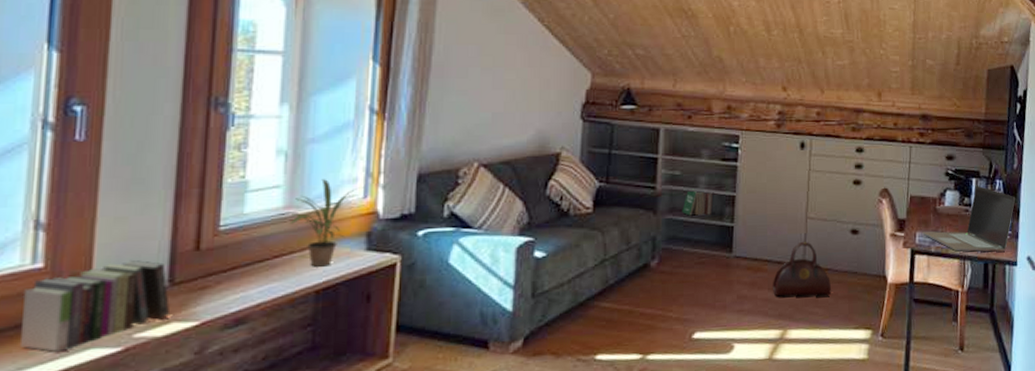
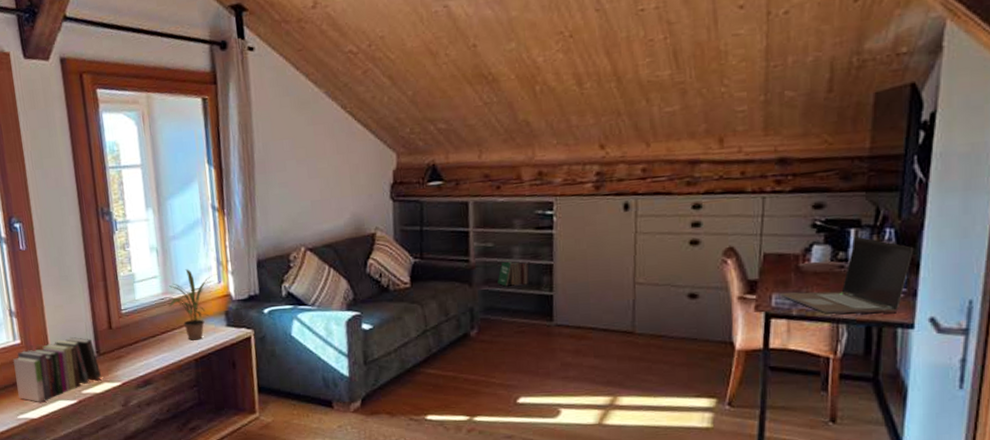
handbag: present [772,241,832,297] -> none [598,307,667,364]

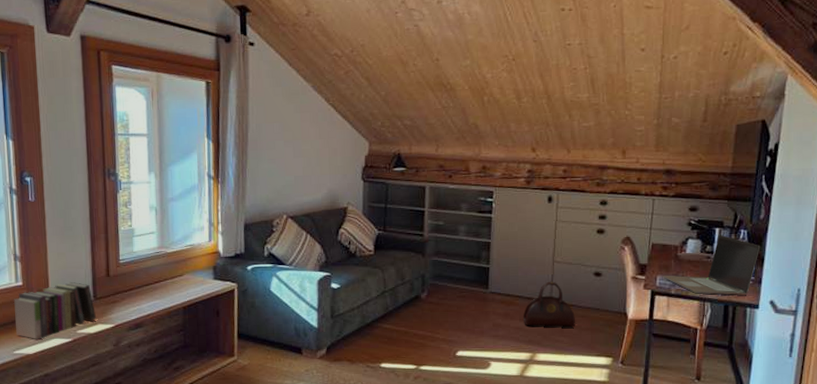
potted plant: present [168,269,217,341] -> none [162,228,208,290]
books: present [497,259,530,287] -> none [445,236,472,258]
handbag: none [598,307,667,364] -> present [522,281,576,328]

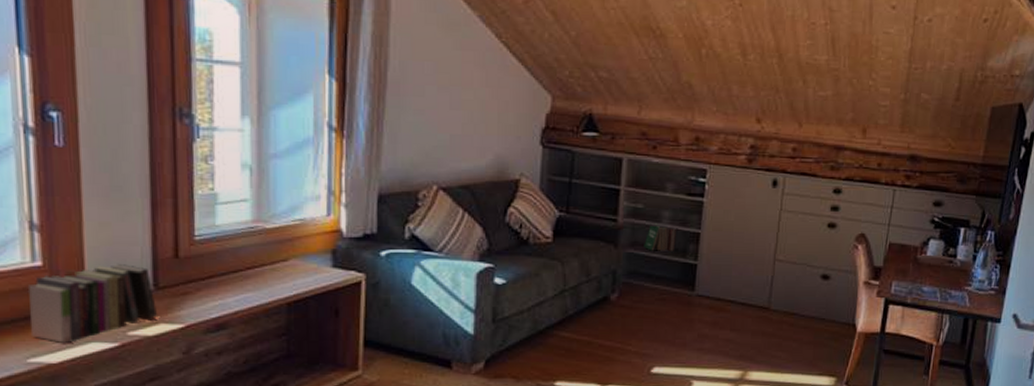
books: none [445,236,472,258] -> present [644,223,678,251]
handbag: present [522,281,576,328] -> none [734,284,797,341]
laptop: present [663,234,761,296] -> none [899,235,1008,307]

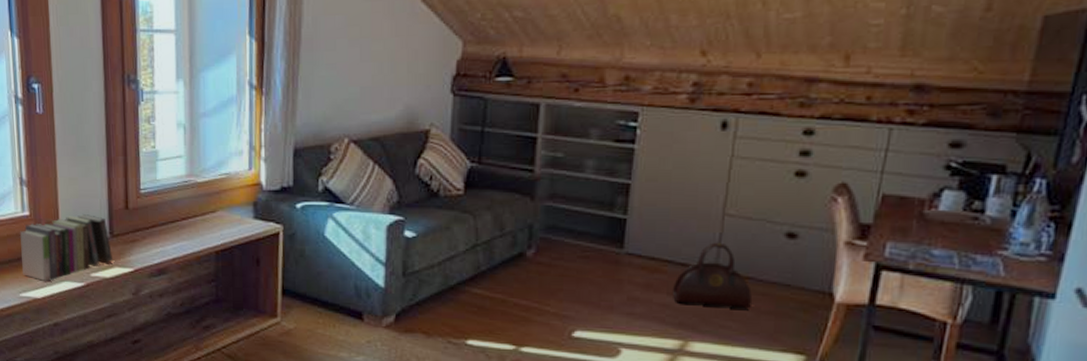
books: present [644,223,678,251] -> none [564,174,603,204]
handbag: none [734,284,797,341] -> present [671,242,753,309]

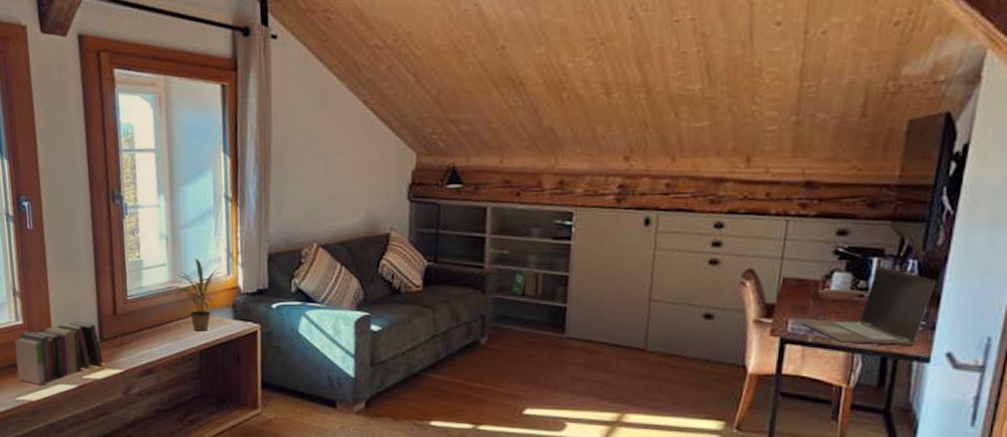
potted plant: none [192,151,248,231] -> present [175,259,227,331]
books: none [564,174,603,204] -> present [511,268,545,296]
handbag: present [671,242,753,309] -> none [608,324,678,383]
laptop: none [896,184,1068,278] -> present [797,266,936,345]

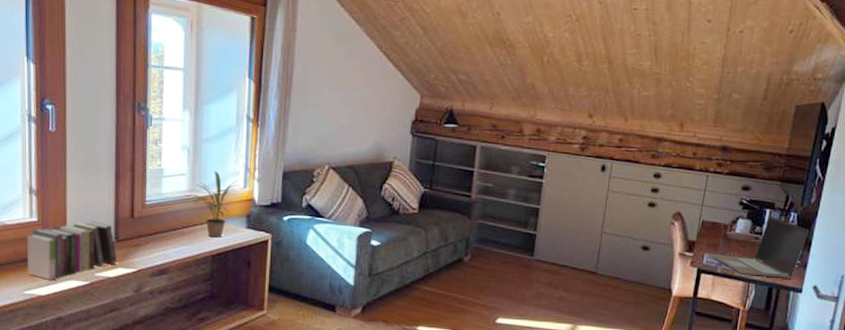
books: present [511,268,545,296] -> none [492,199,521,223]

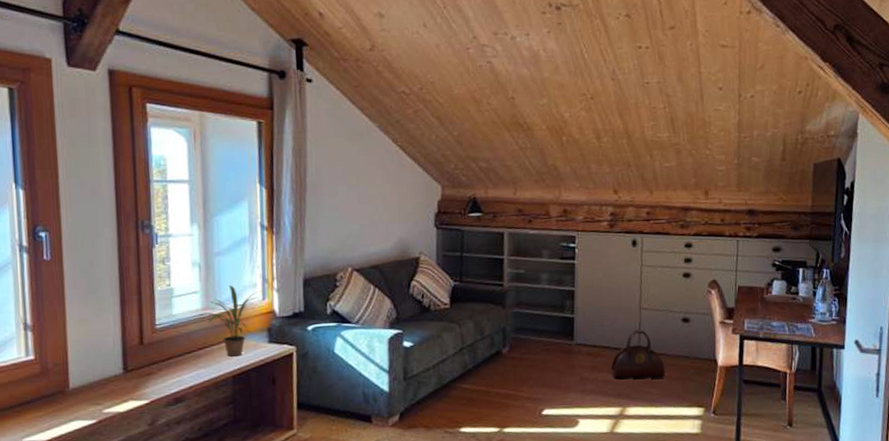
books: present [26,221,117,280] -> none [22,353,127,423]
handbag: none [566,252,620,301] -> present [610,329,666,379]
laptop: present [710,216,809,279] -> none [751,274,843,337]

